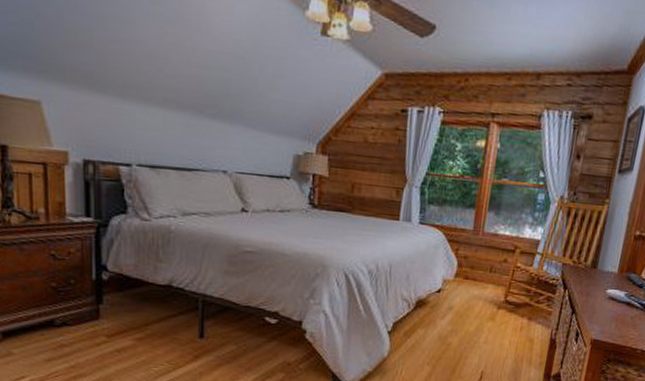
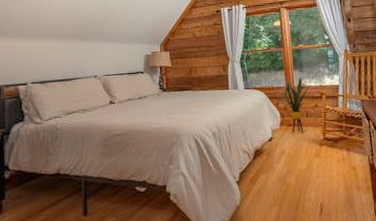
house plant: none [459,221,507,291] -> present [279,77,312,134]

